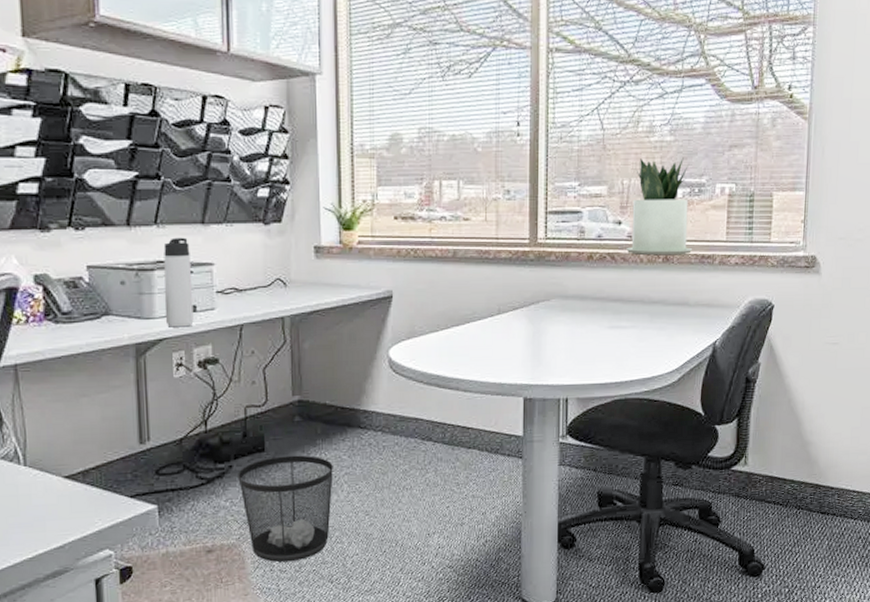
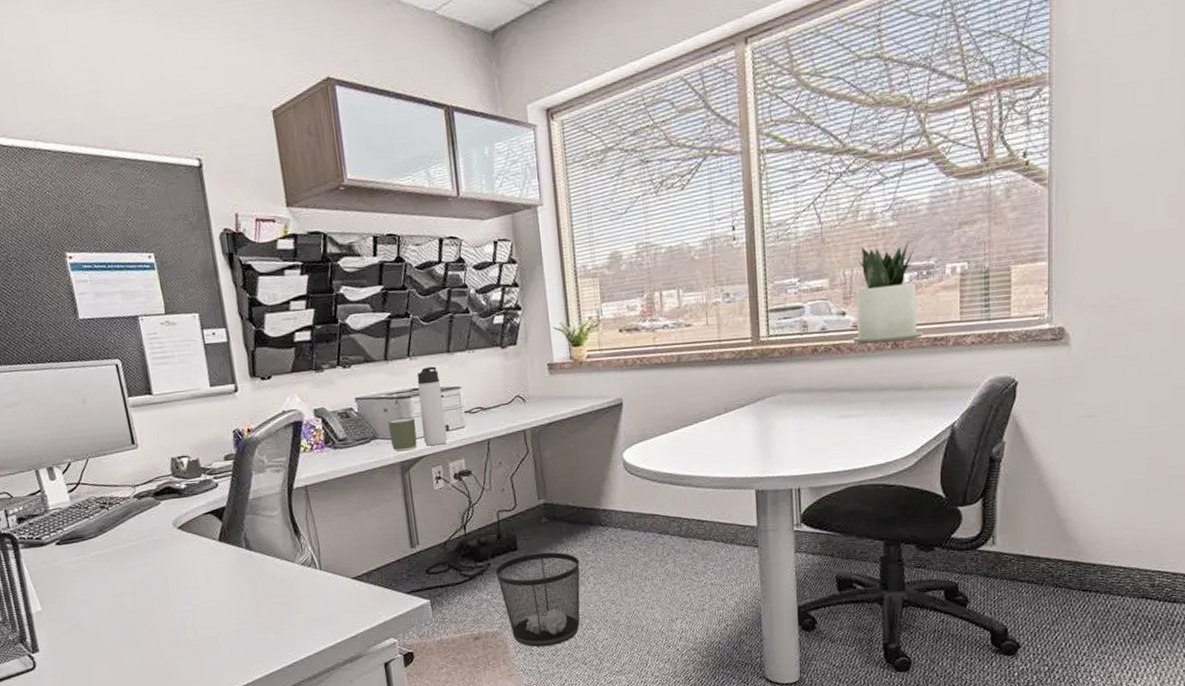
mug: none [124,294,158,331] -> present [387,418,417,451]

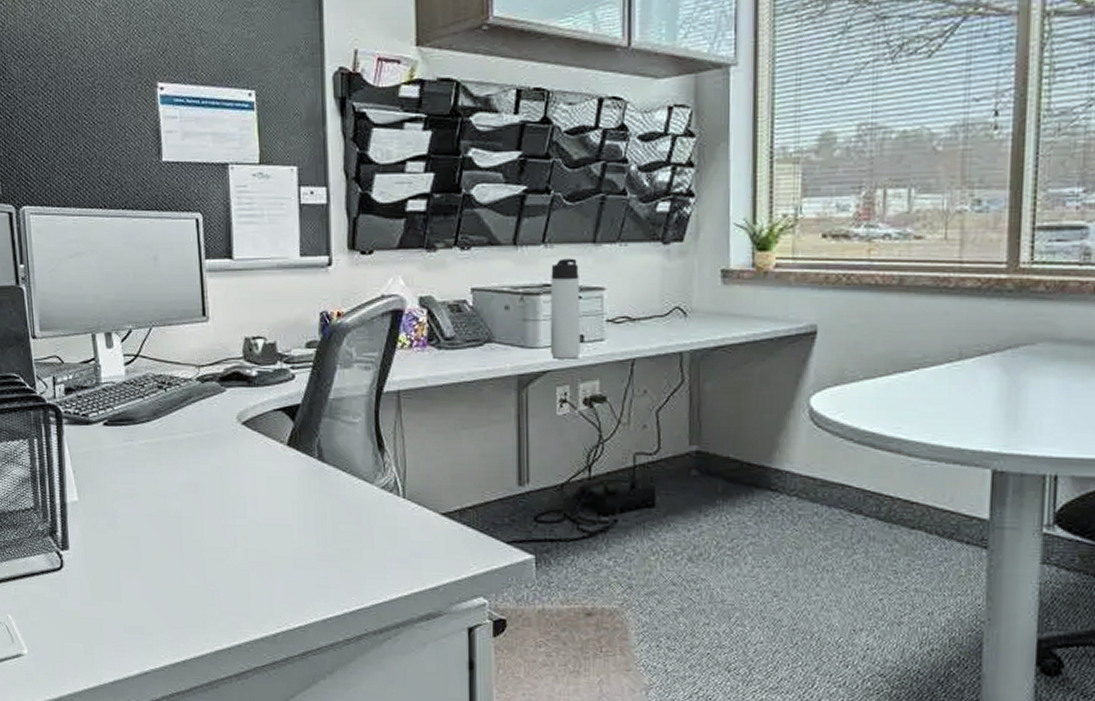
mug: present [387,418,417,451] -> none [508,321,543,362]
waste bin: present [495,552,580,647] -> none [623,514,735,640]

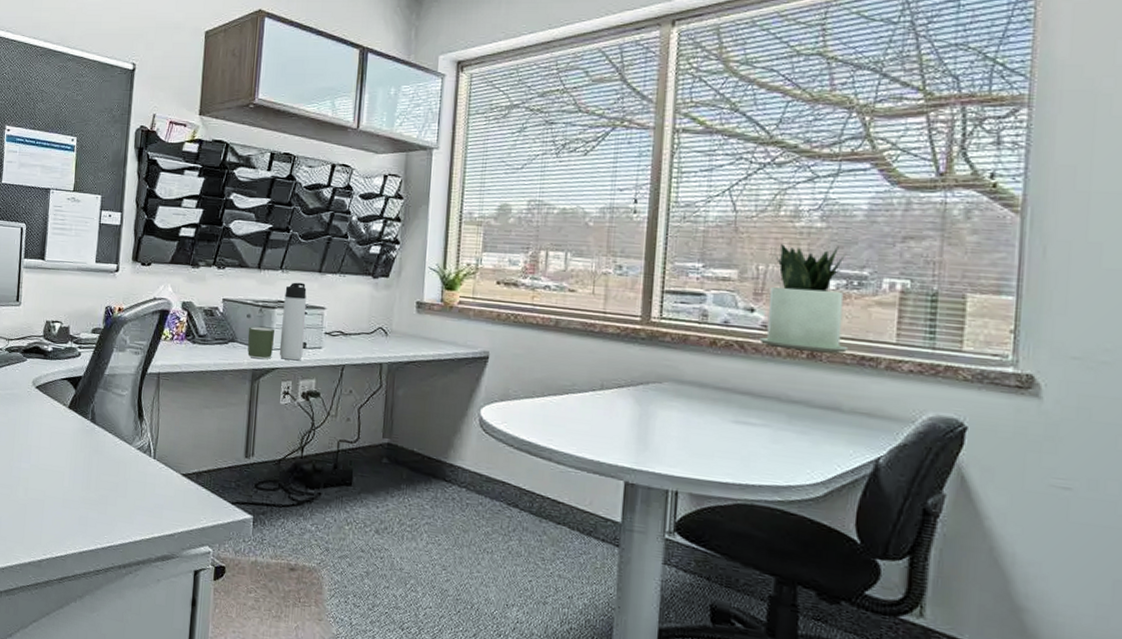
mug: none [508,321,543,362] -> present [247,326,275,360]

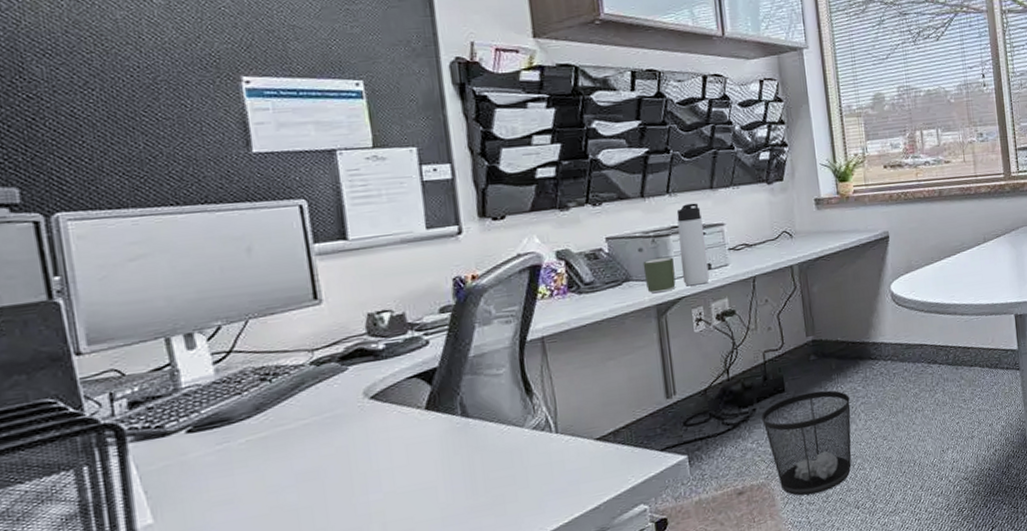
waste bin: none [325,492,415,599] -> present [761,390,852,496]

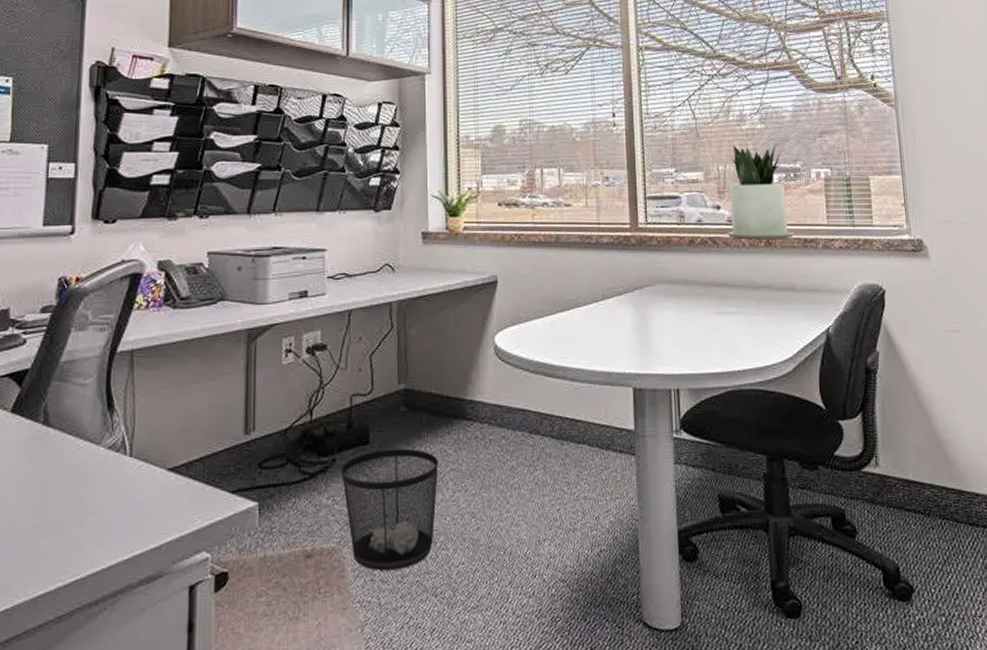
mug: present [642,257,676,294] -> none [239,280,272,317]
thermos bottle: present [676,203,710,286] -> none [277,224,305,313]

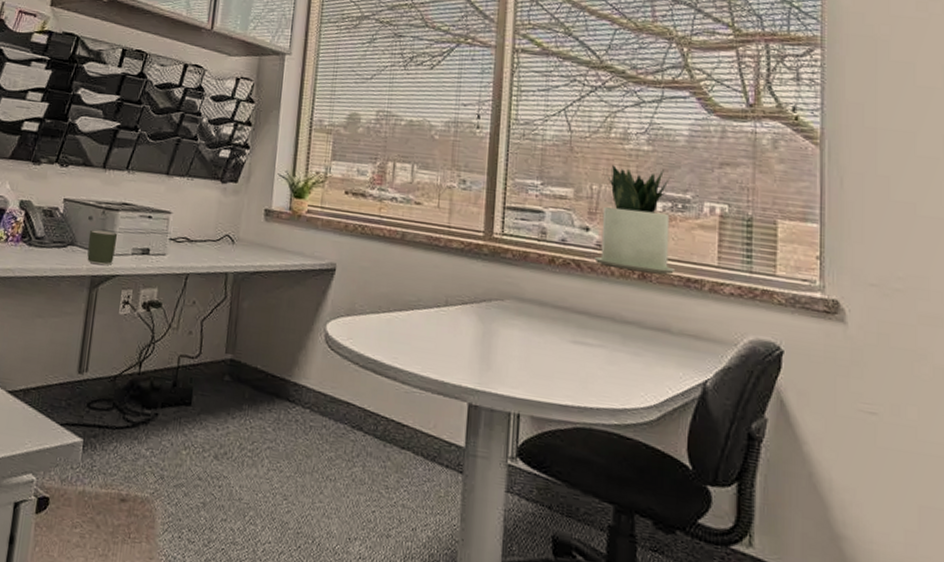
mug: none [239,280,272,317] -> present [87,229,118,265]
waste bin: present [341,448,438,571] -> none [161,413,257,534]

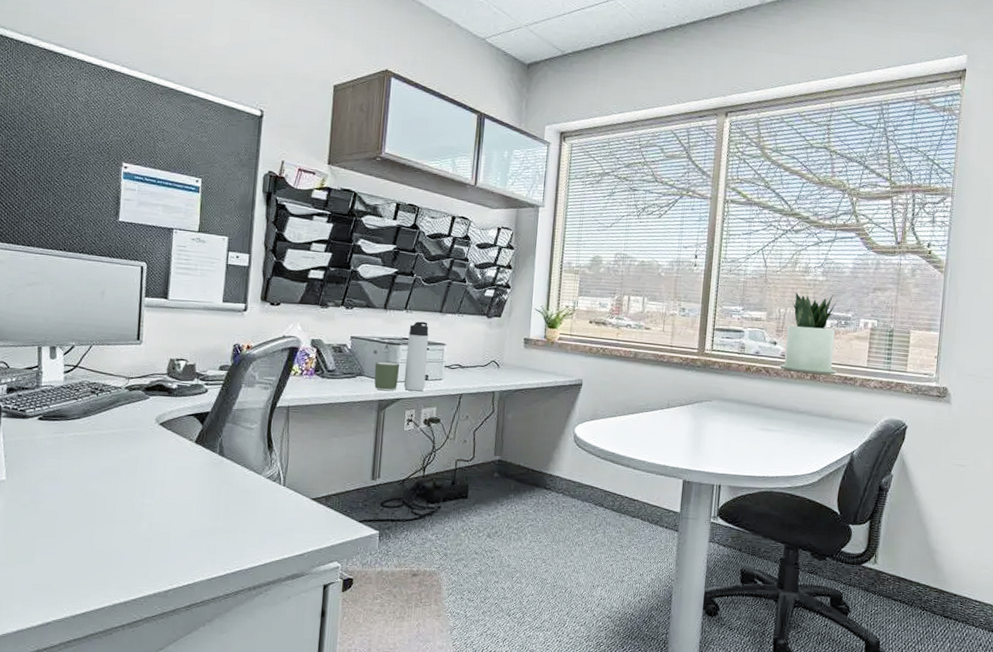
thermos bottle: none [120,184,153,268] -> present [403,321,429,392]

